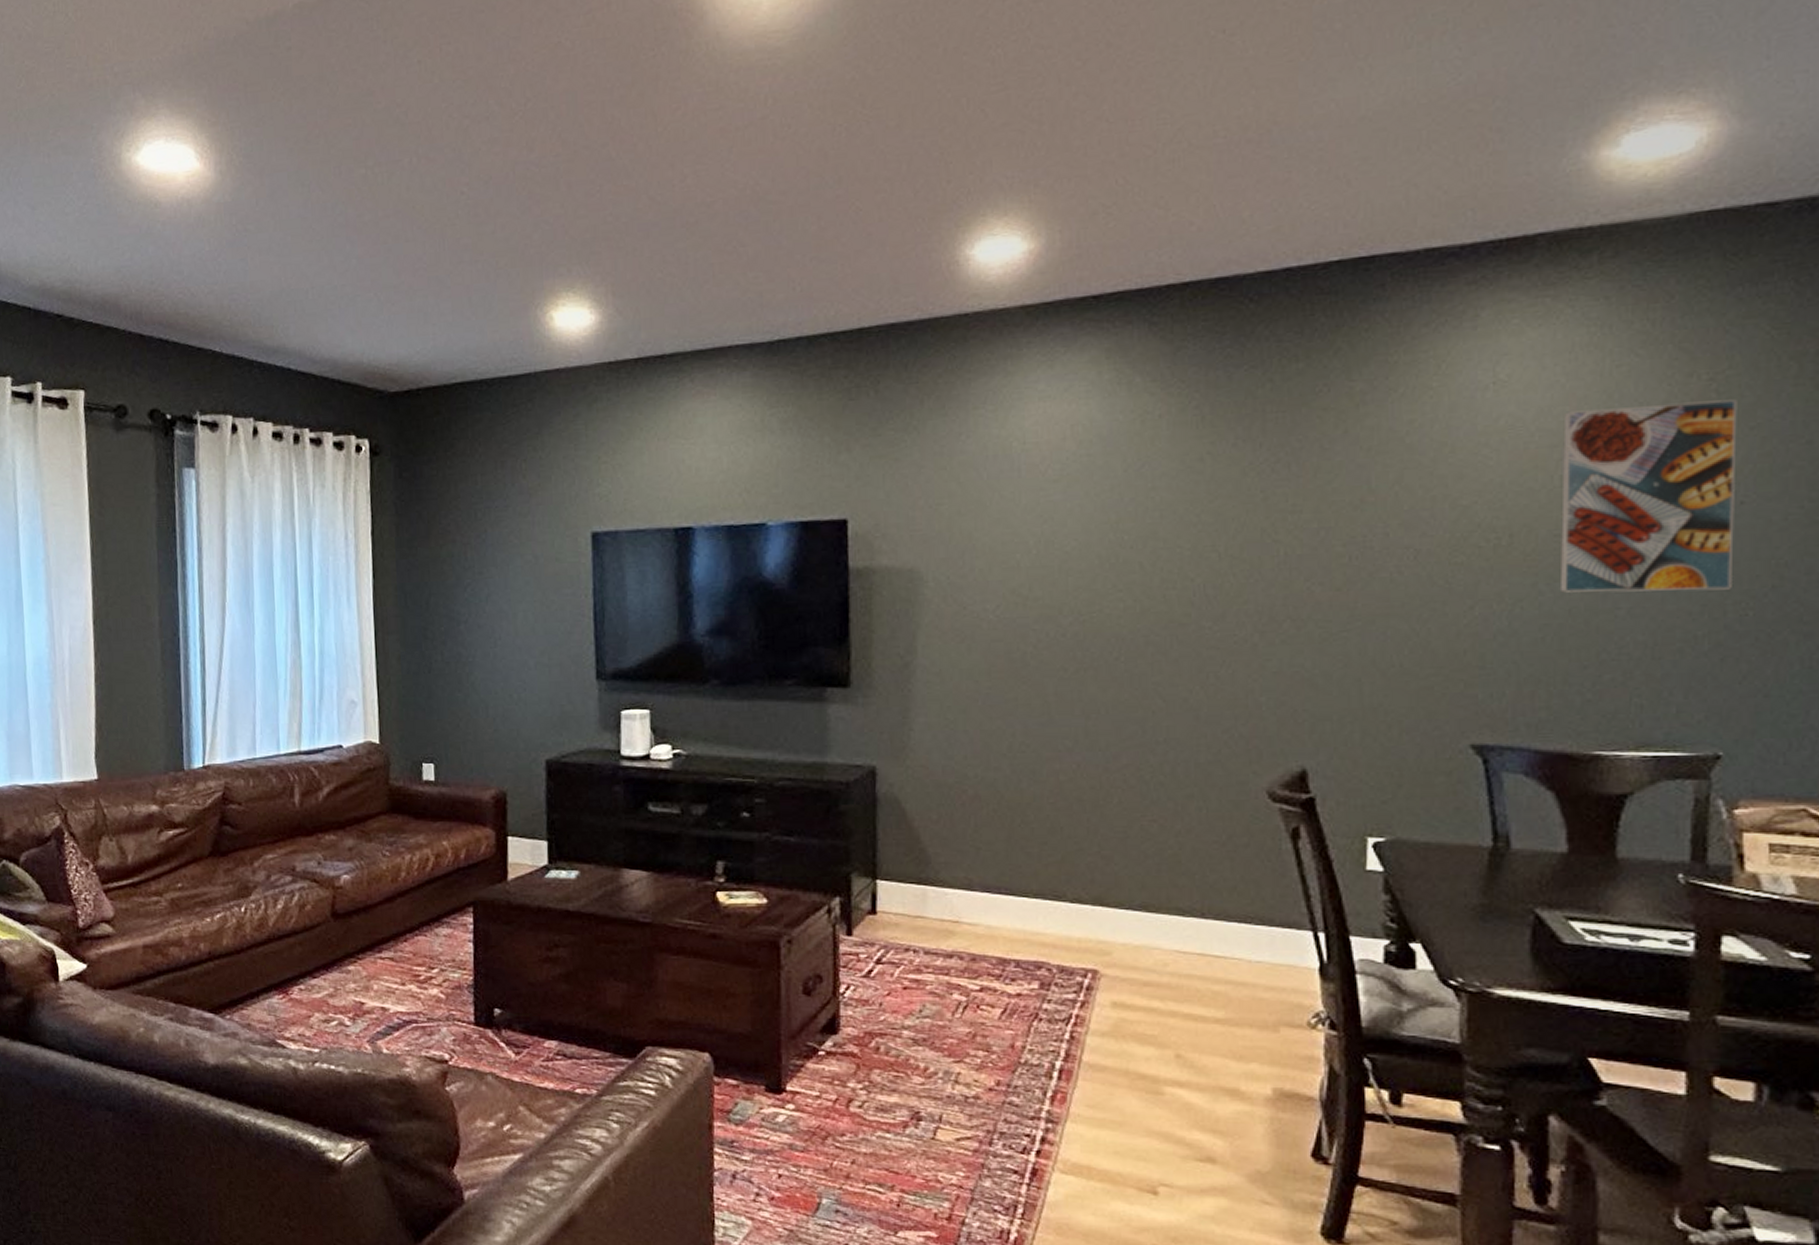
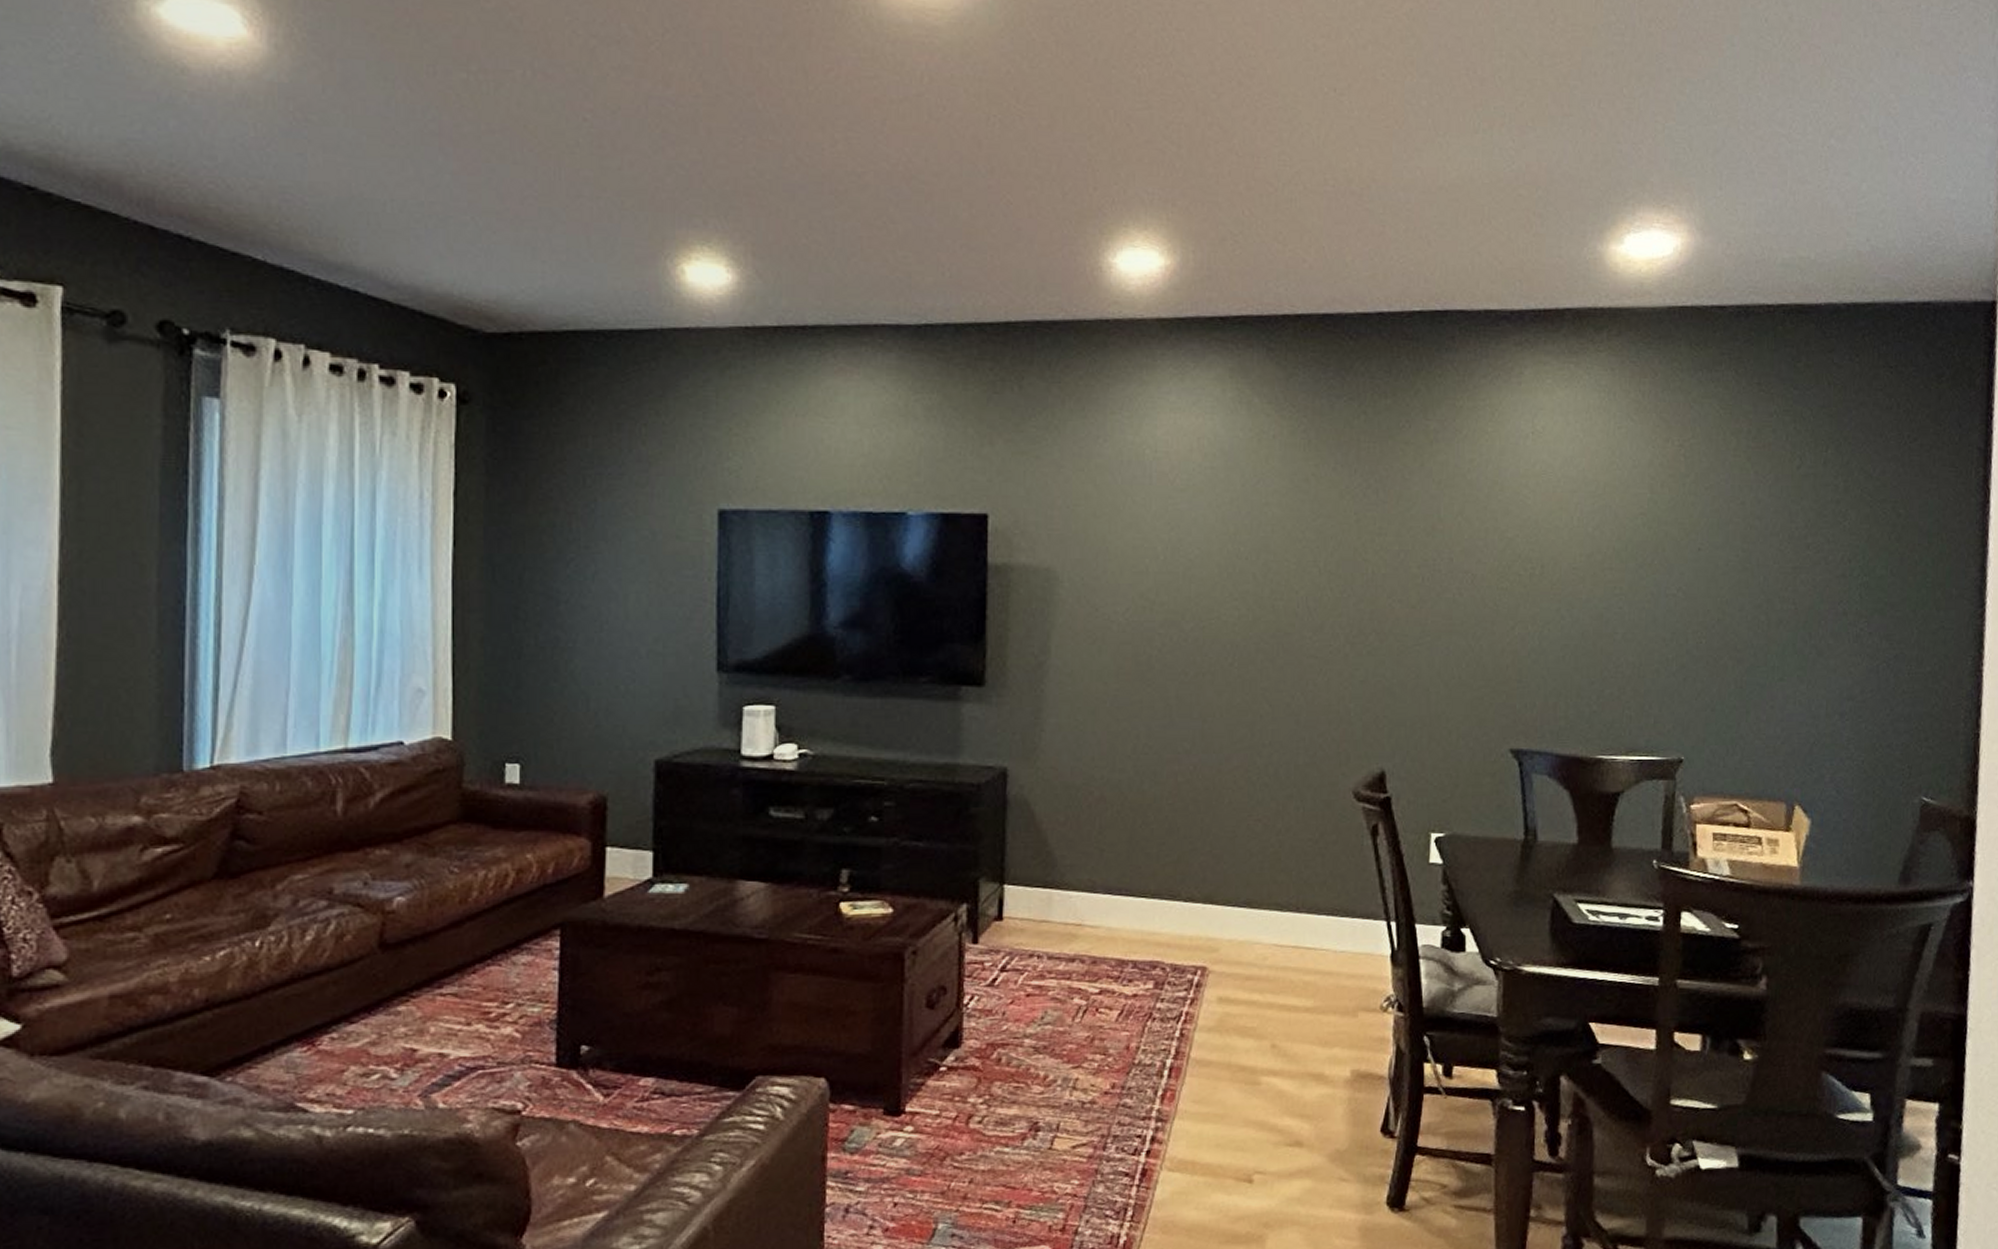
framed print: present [1559,399,1737,593] -> none [1575,462,1697,621]

